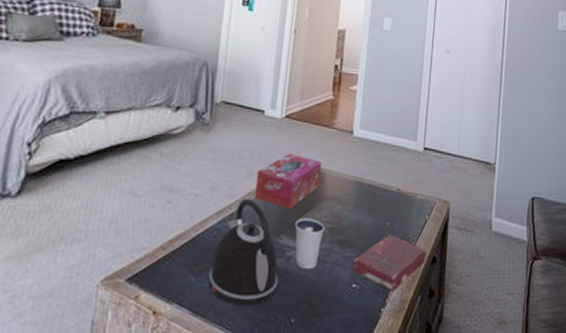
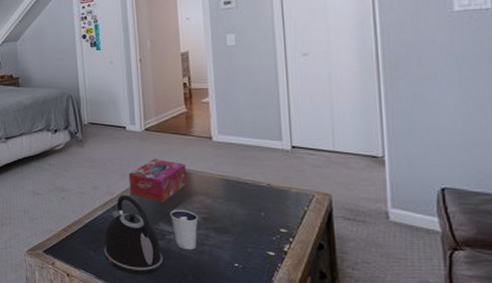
book: present [353,234,427,292] -> none [232,223,311,272]

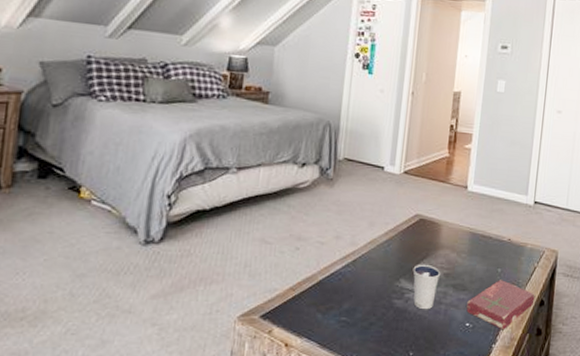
kettle: present [104,194,163,276] -> none [334,245,398,341]
tissue box: present [128,159,187,202] -> none [375,206,438,256]
book: none [232,223,311,272] -> present [466,280,535,330]

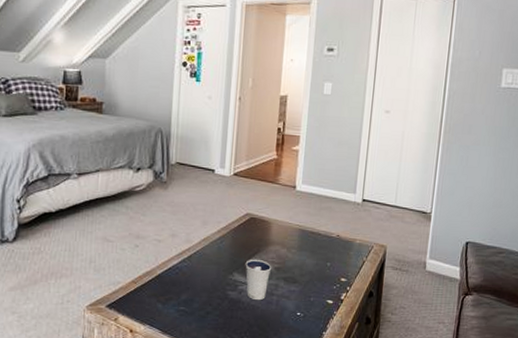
book: present [466,280,535,330] -> none [297,273,364,319]

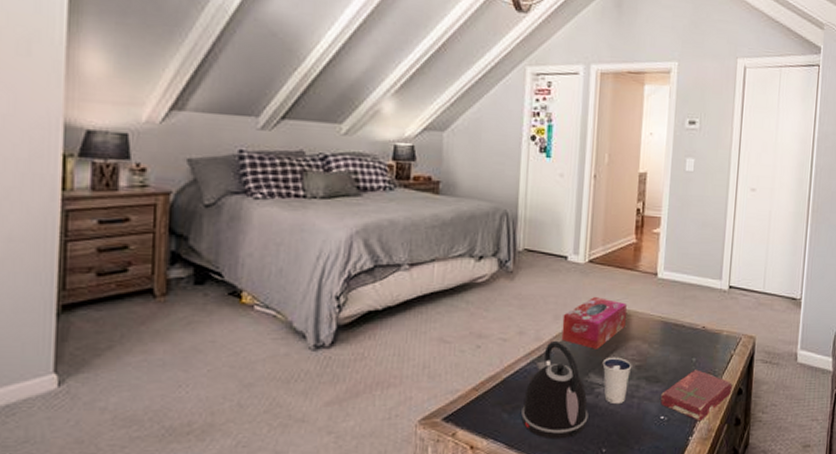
kettle: none [174,242,233,328] -> present [521,340,589,440]
tissue box: none [209,206,268,252] -> present [561,297,627,349]
book: none [297,273,364,319] -> present [660,369,733,422]

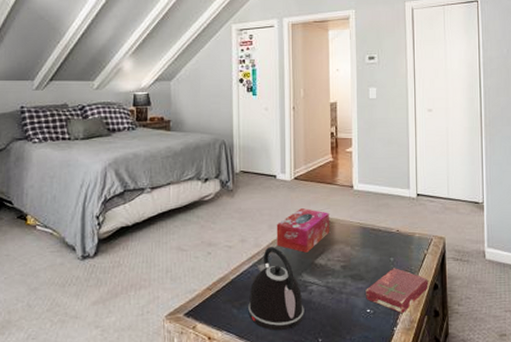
dixie cup: present [602,357,632,405] -> none [312,258,338,300]

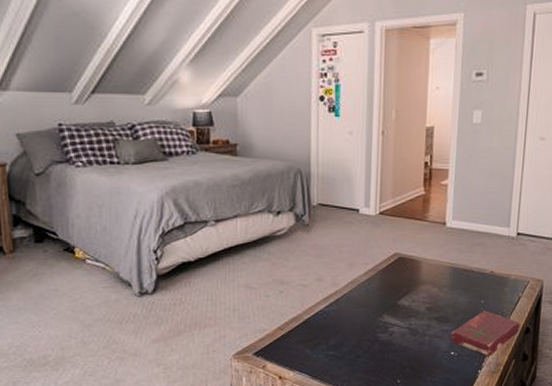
kettle: present [248,246,304,331] -> none [323,285,384,372]
tissue box: present [276,208,329,253] -> none [356,246,417,293]

